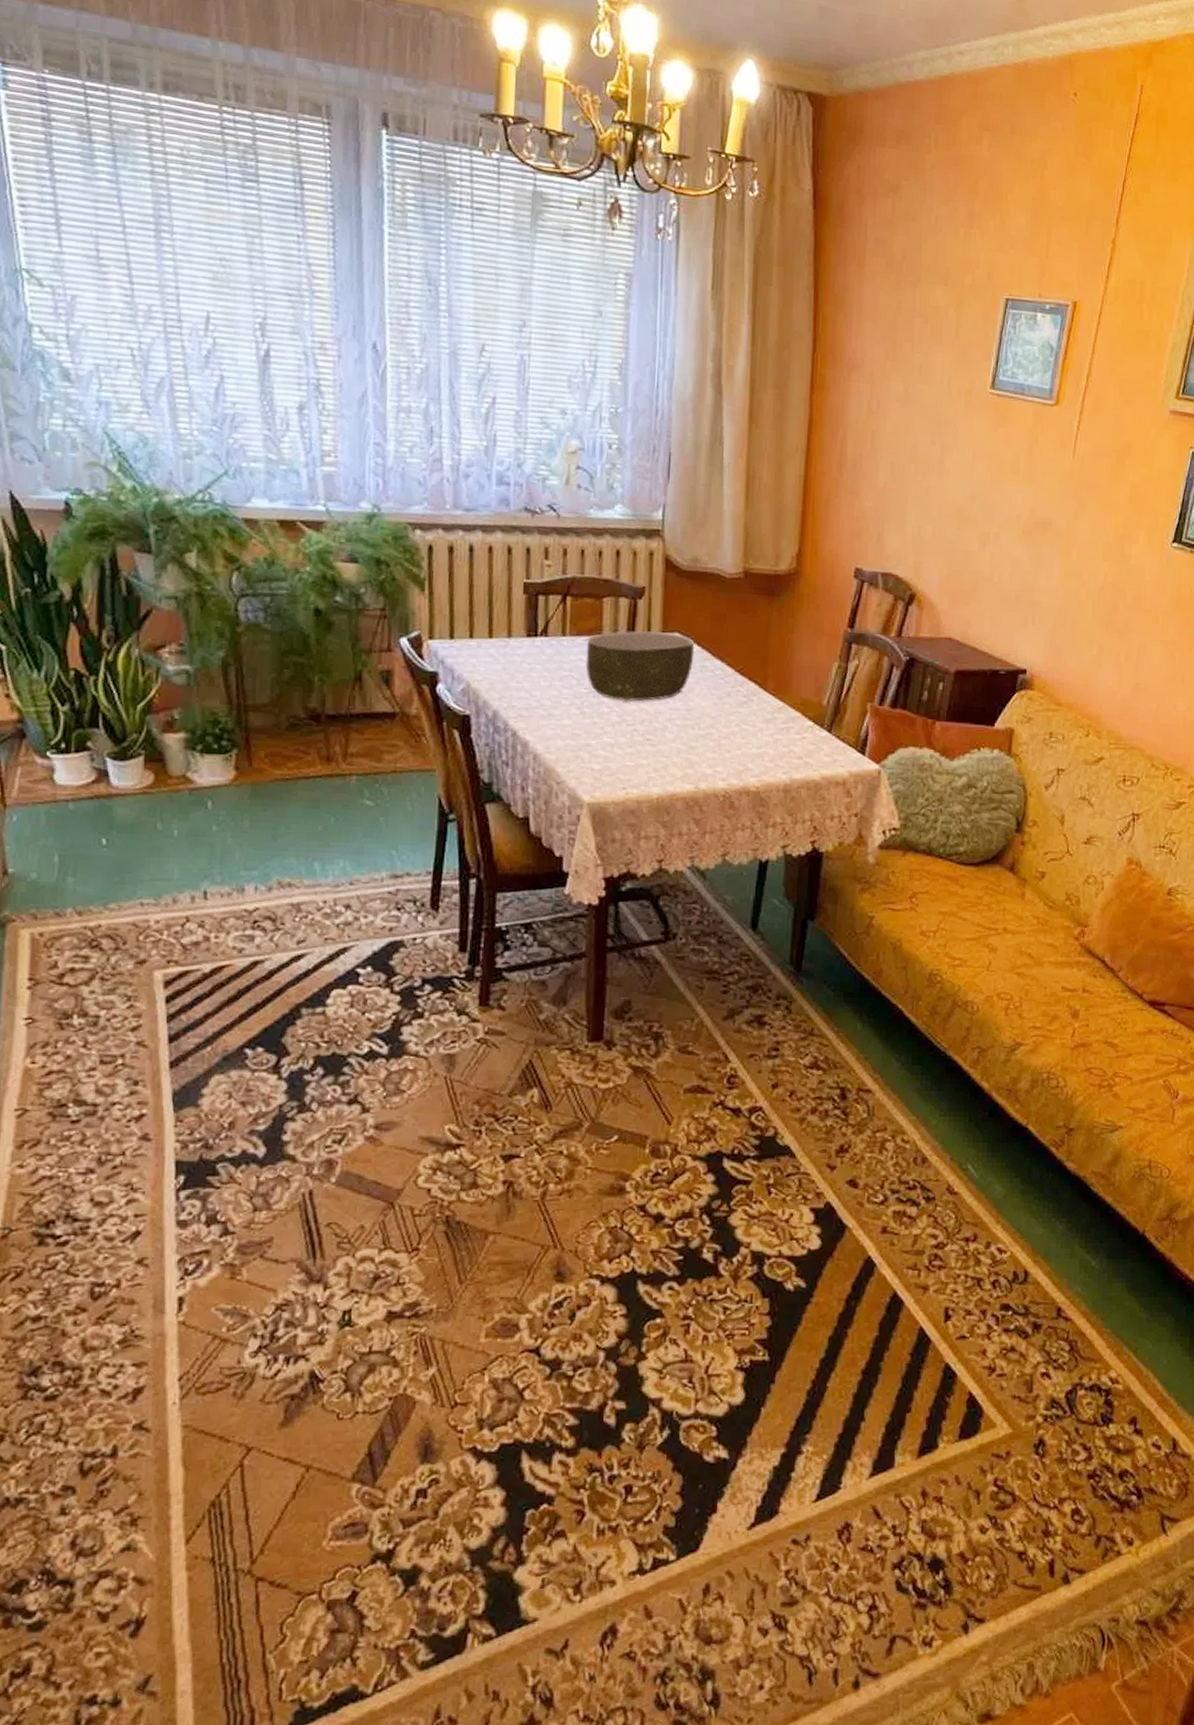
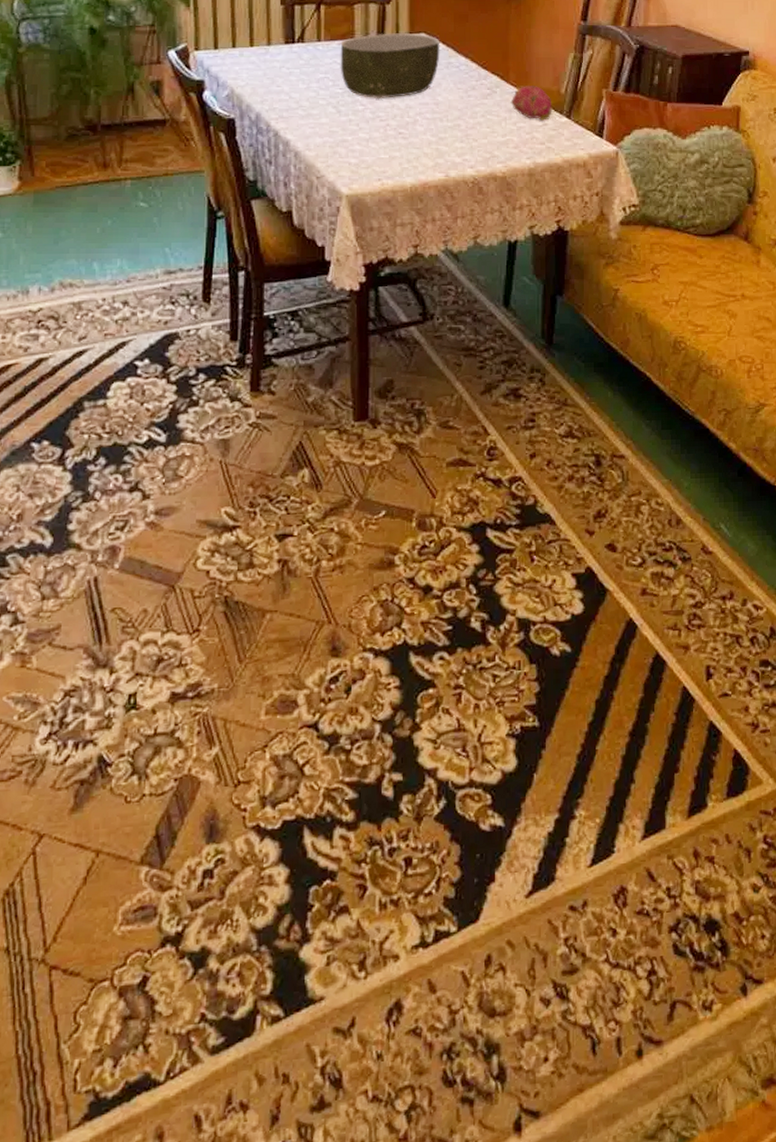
fruit: none [768,694,814,734] -> present [510,85,553,121]

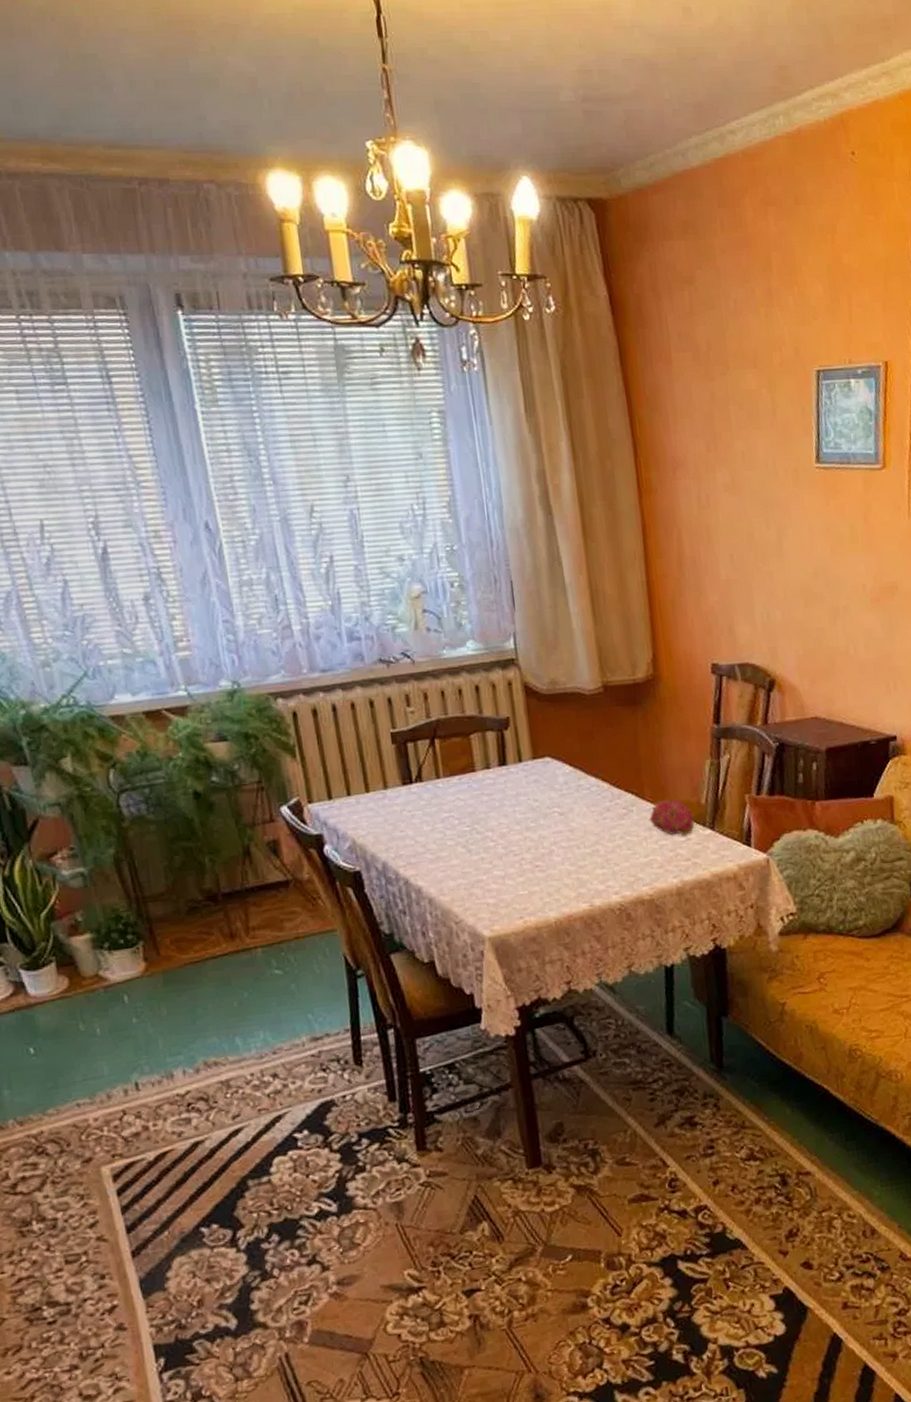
bowl: present [340,32,440,100] -> none [461,758,568,833]

